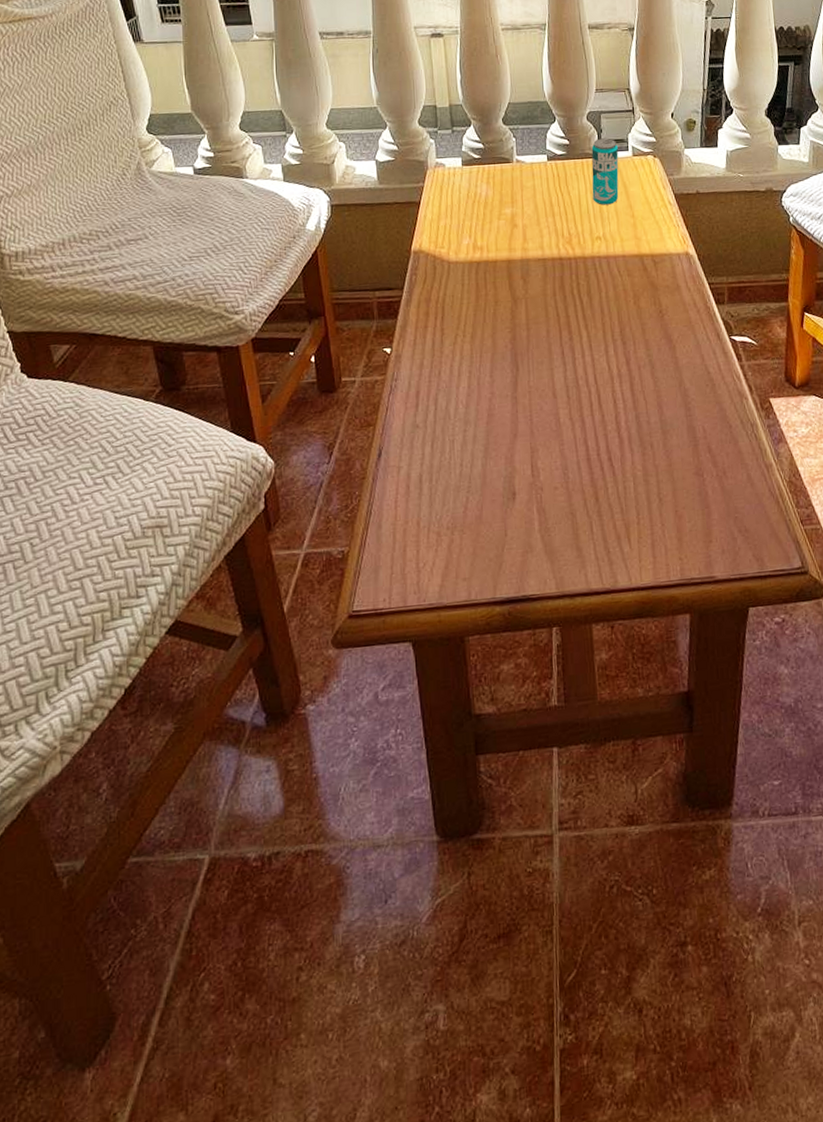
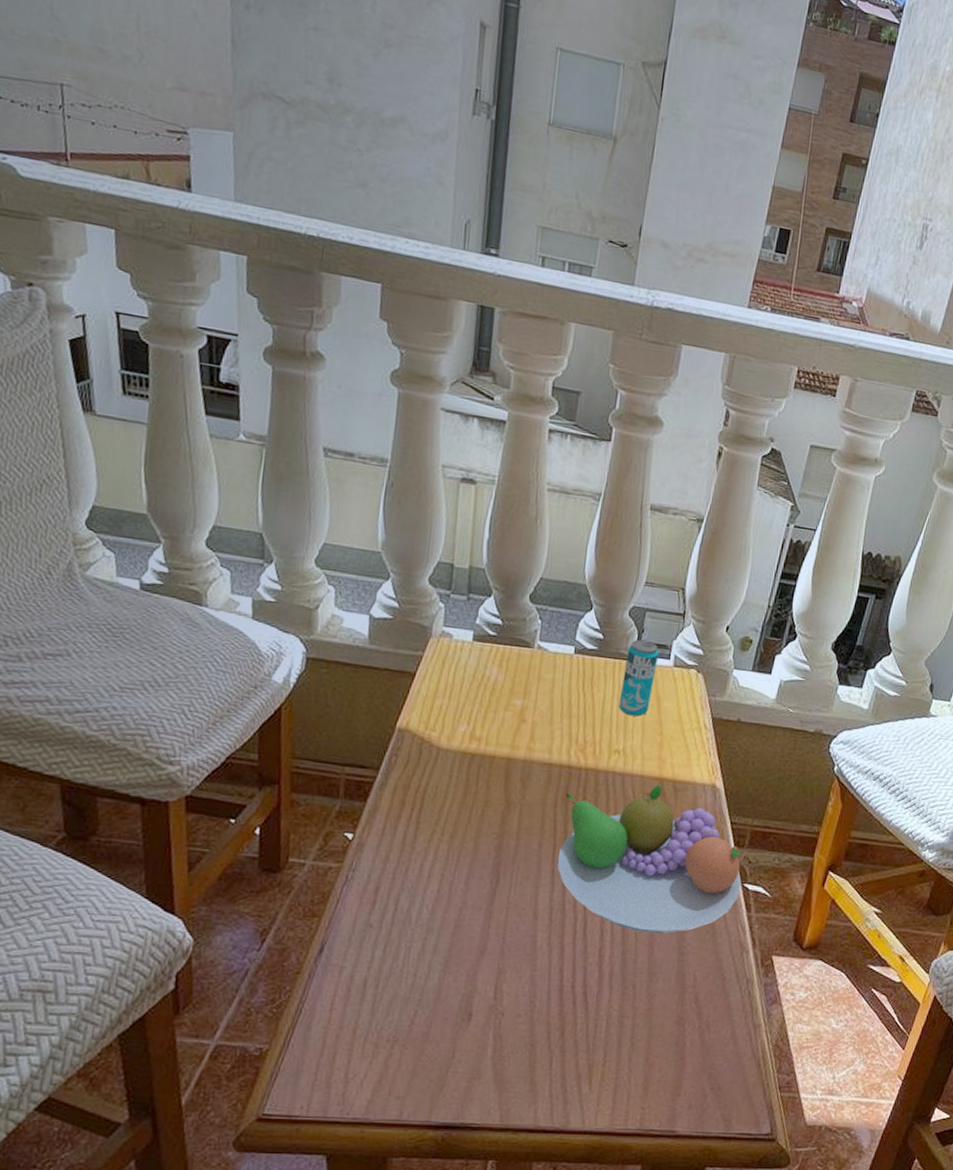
fruit bowl: none [562,260,729,395] -> present [558,784,741,933]

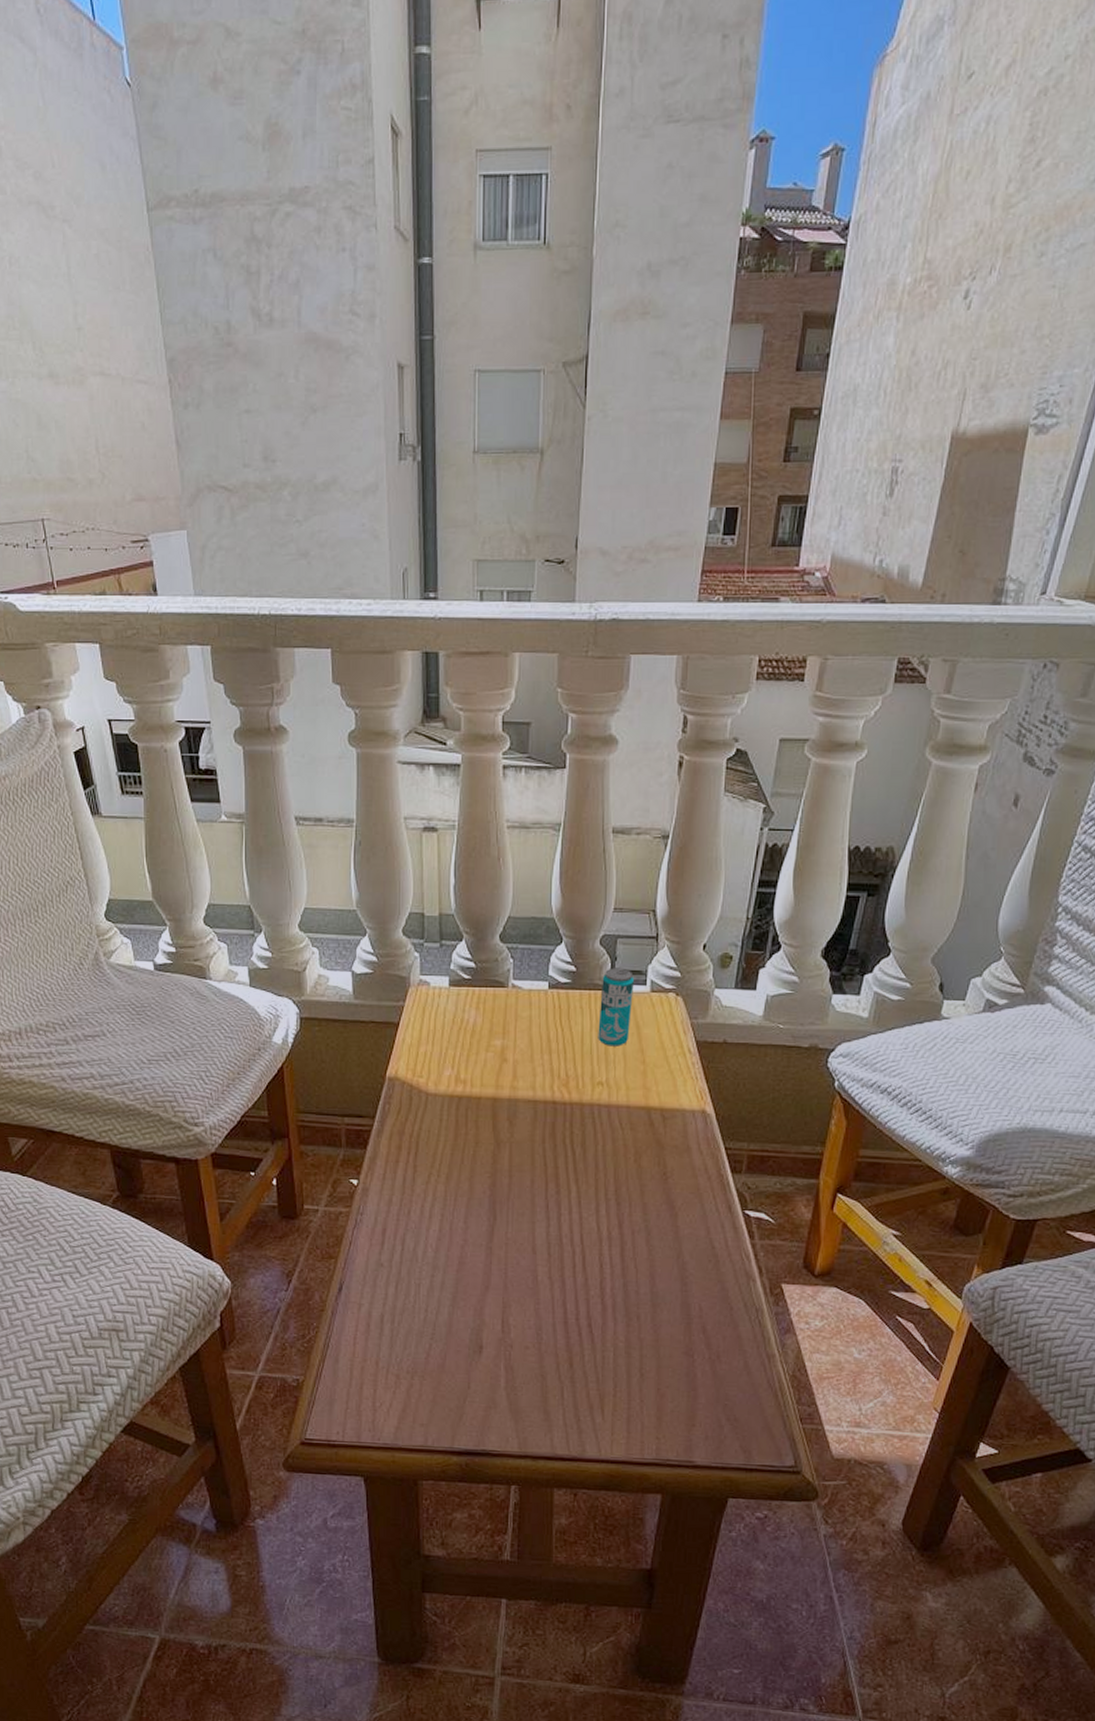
fruit bowl: present [558,784,741,933] -> none [552,1114,742,1264]

